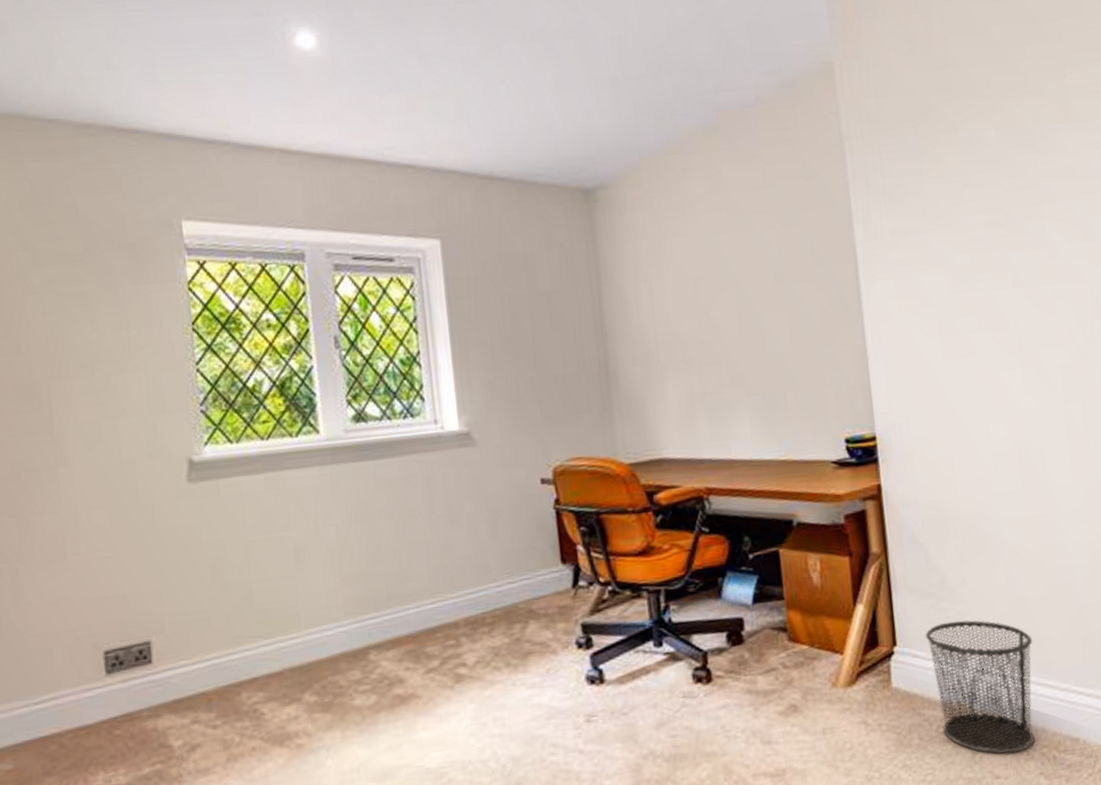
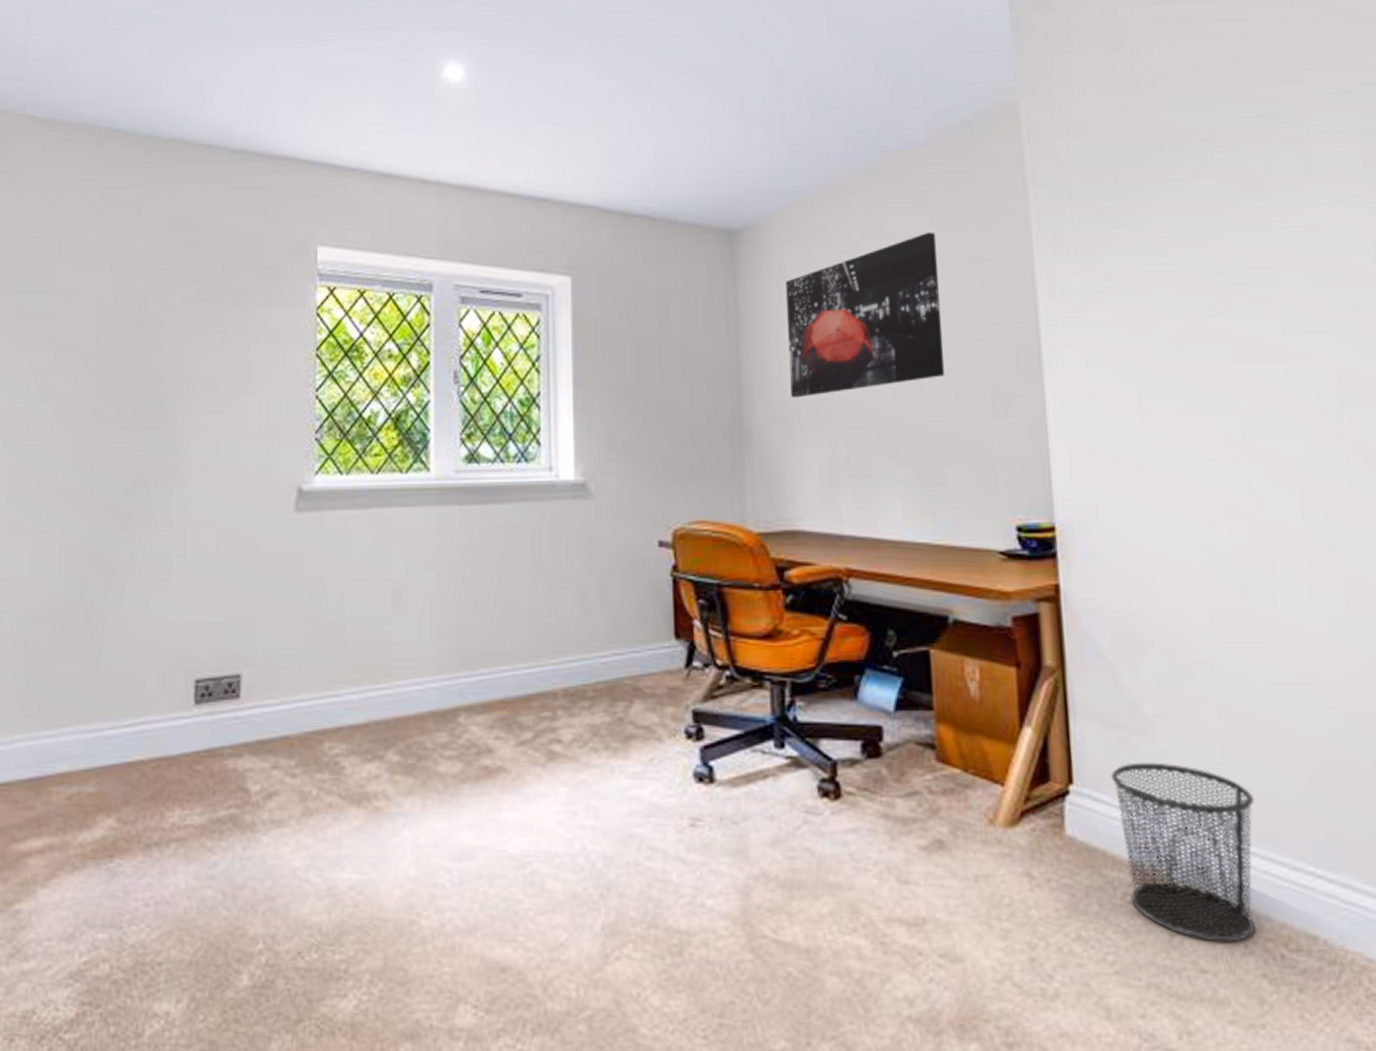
wall art: none [639,184,782,342] -> present [786,231,946,399]

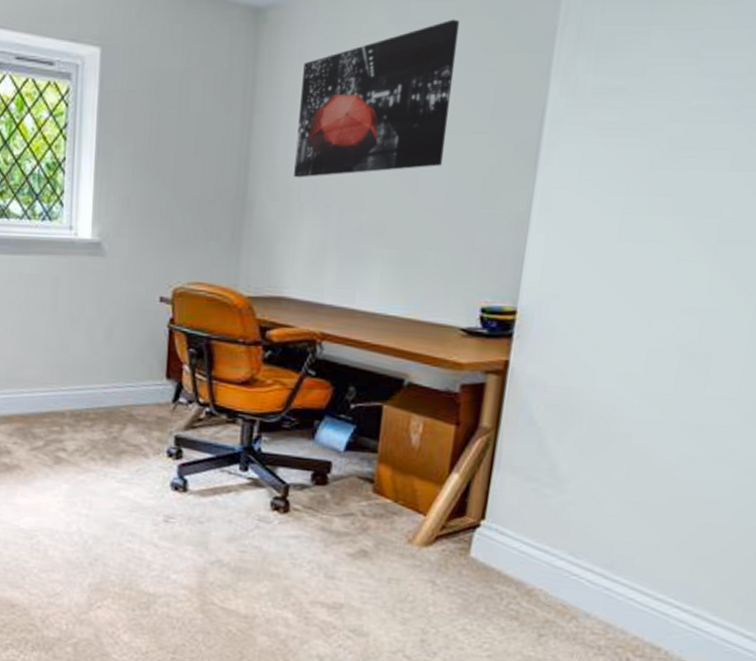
waste bin: present [1111,762,1256,943] -> none [513,508,637,646]

